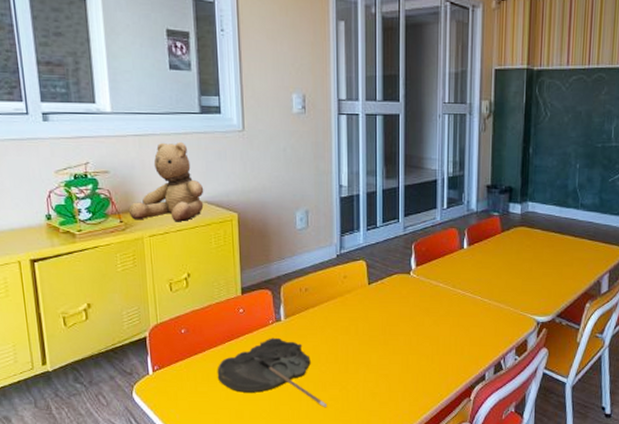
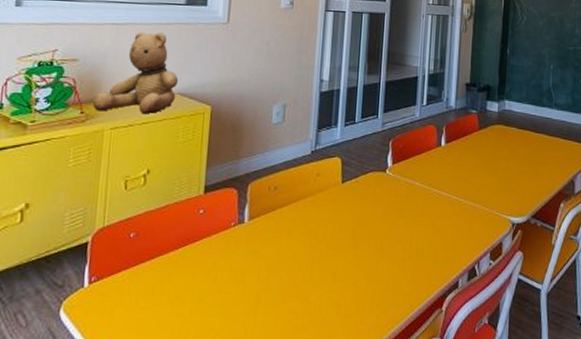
paint palette: present [217,337,327,408] -> none [163,242,285,324]

